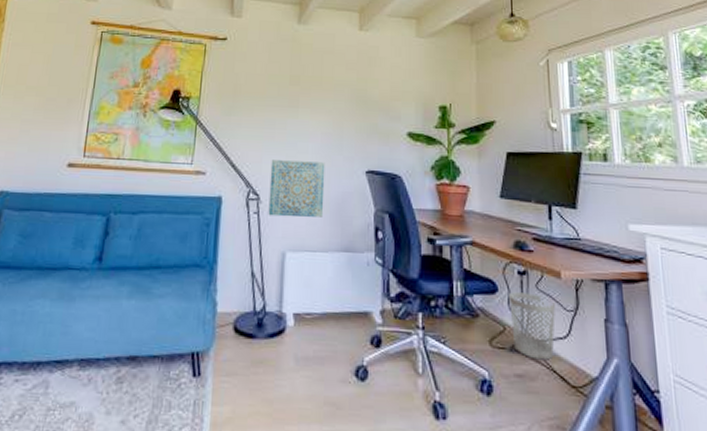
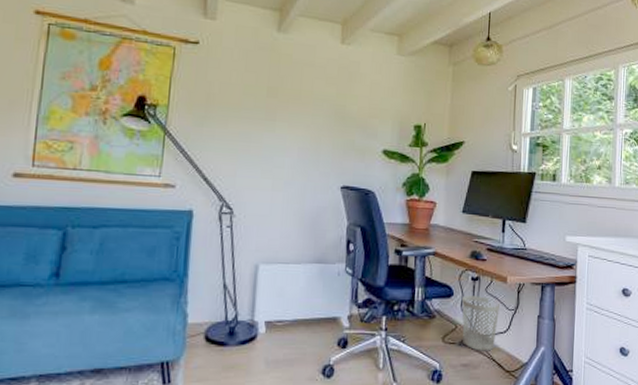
wall art: present [268,160,325,218] -> none [241,174,301,231]

